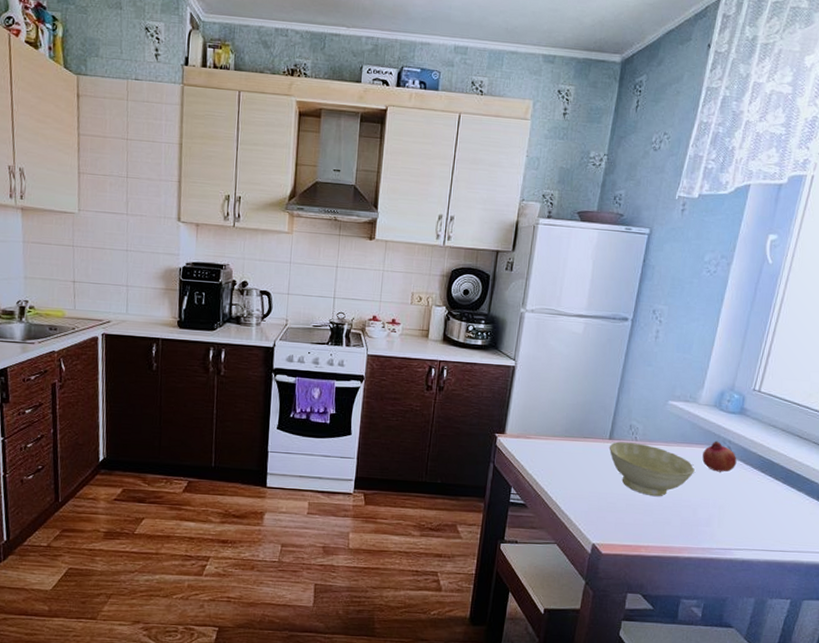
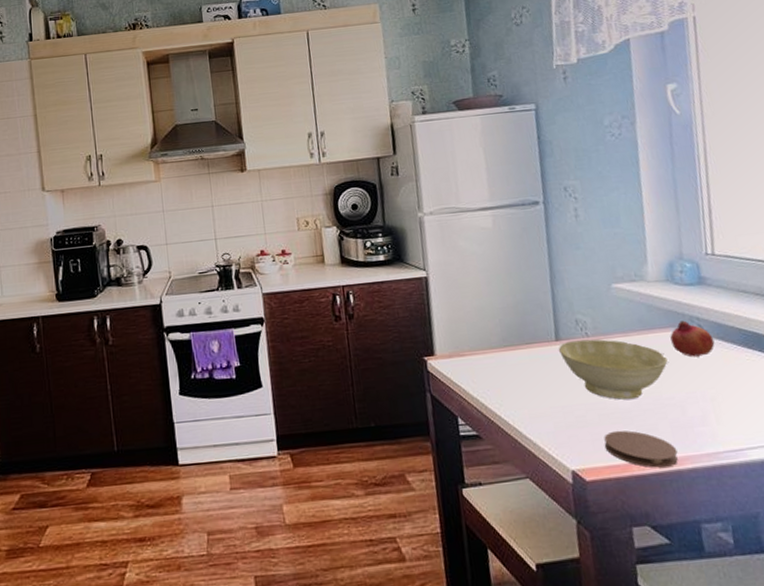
coaster: none [624,518,680,553] -> present [604,430,678,468]

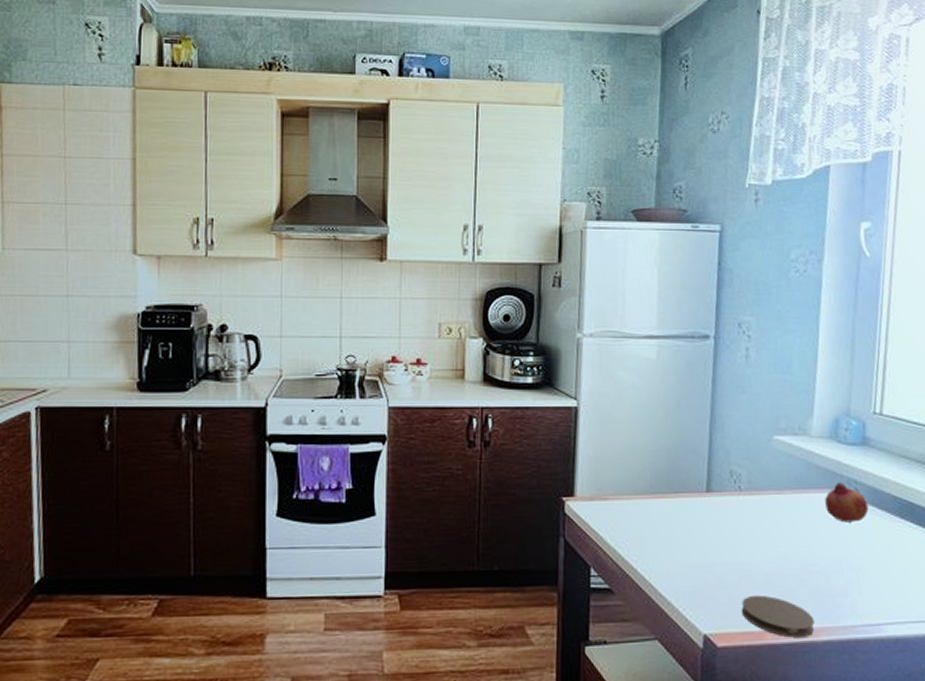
bowl: present [558,339,668,400] -> none [707,493,819,563]

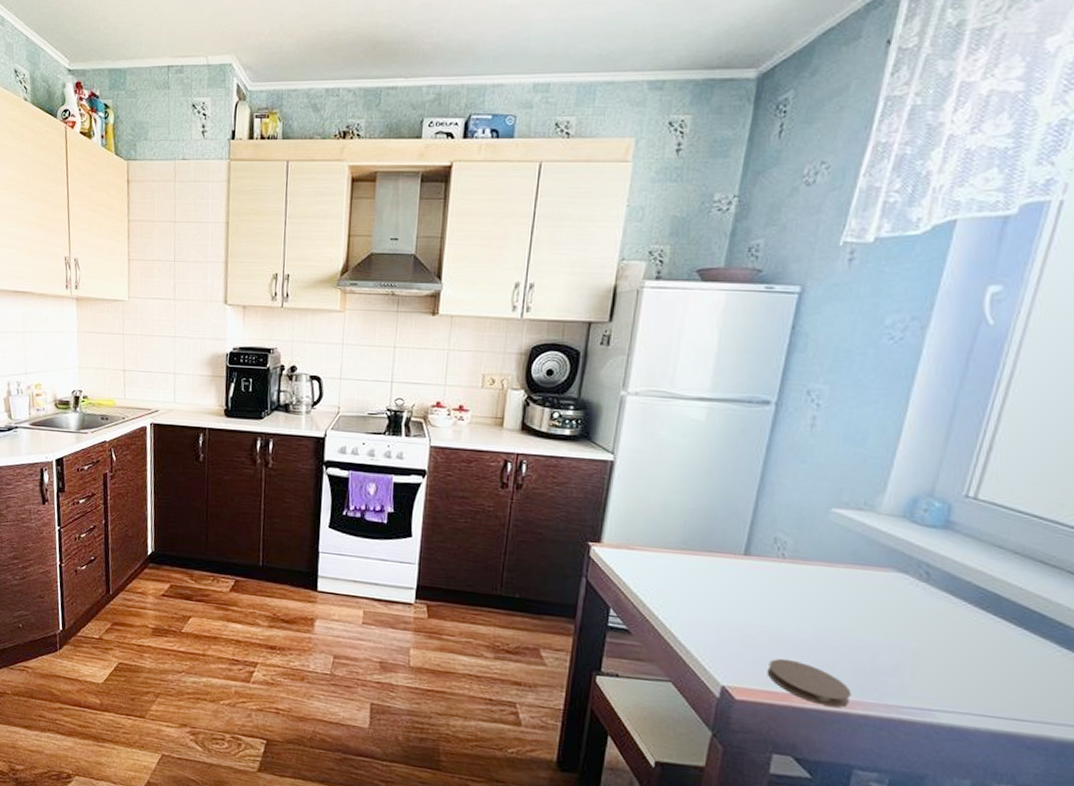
fruit: present [825,482,869,523] -> none [885,563,940,606]

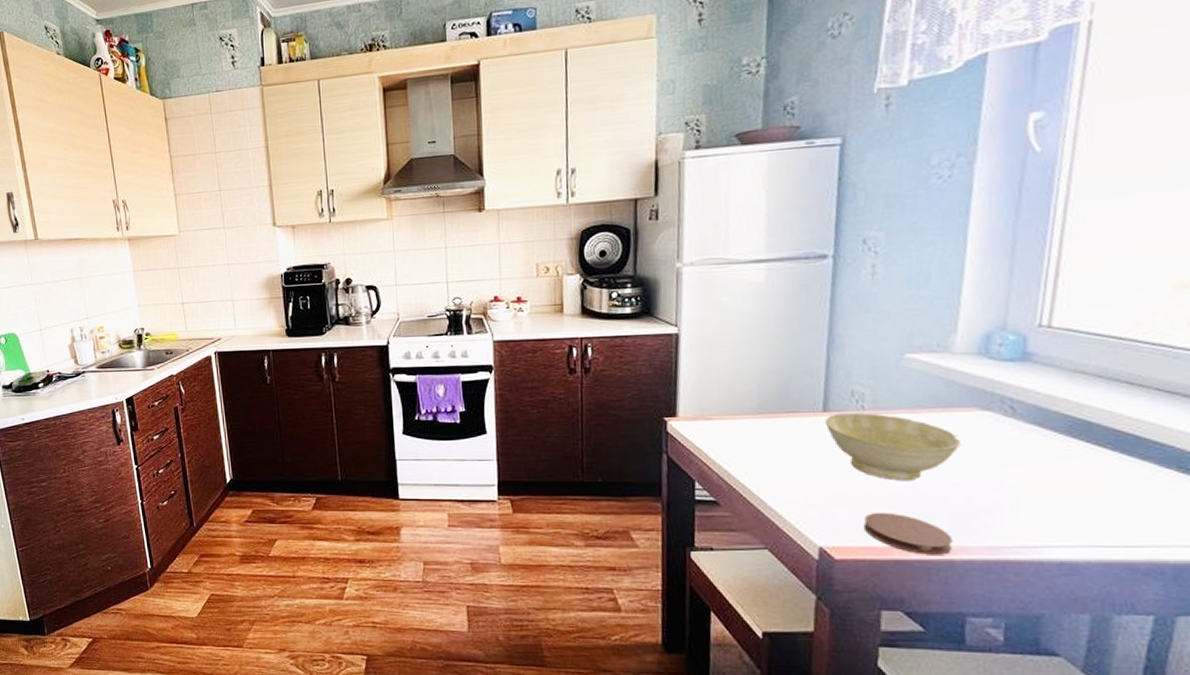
bowl: none [744,558,873,633] -> present [824,413,961,482]

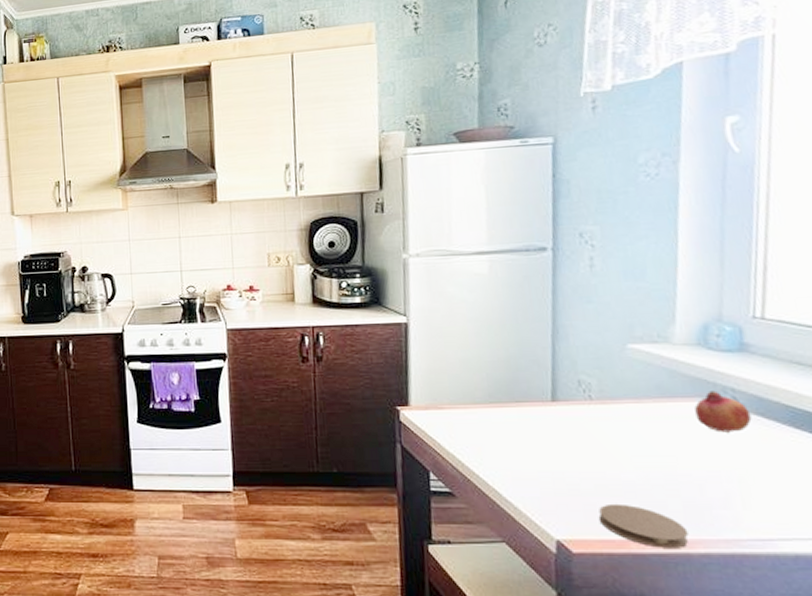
bowl: present [824,413,961,482] -> none [553,403,688,472]
fruit: none [970,400,1028,442] -> present [694,390,752,433]

